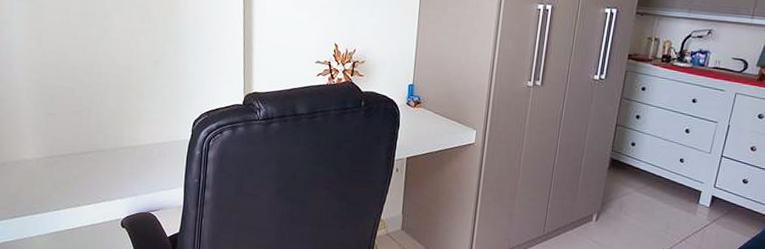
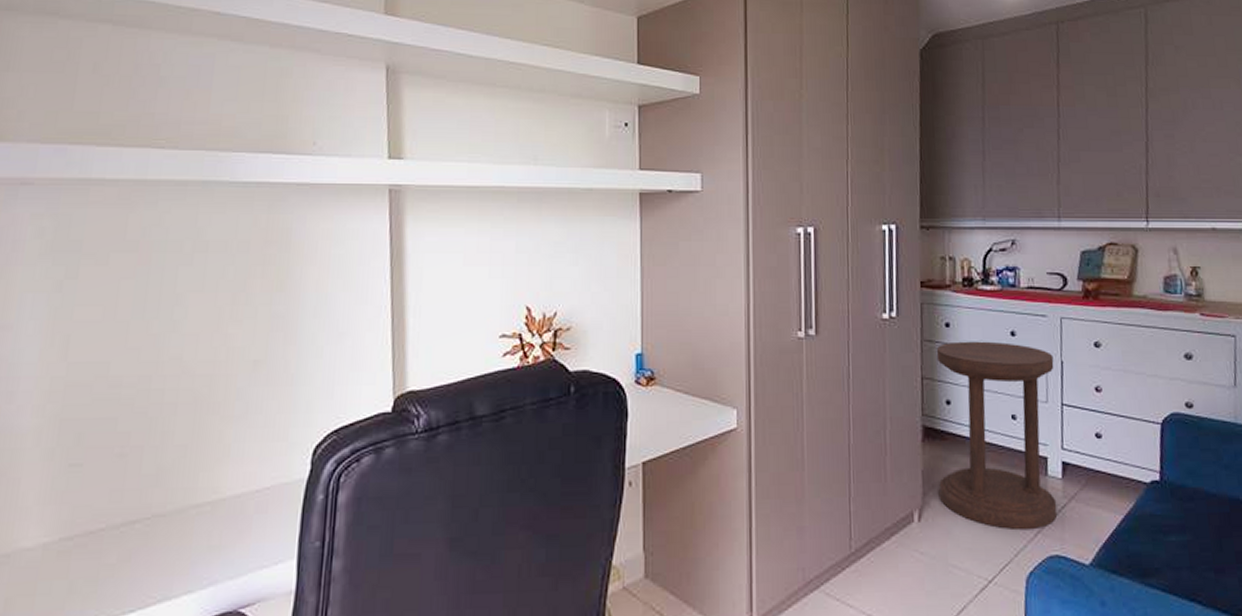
side table: none [614,101,723,238] -> present [936,341,1058,530]

